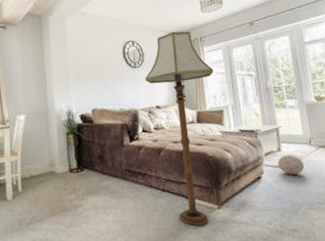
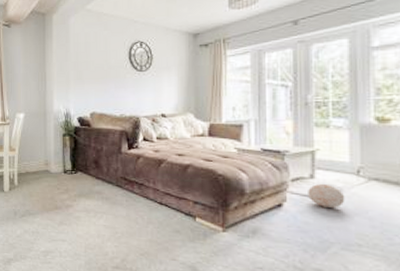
floor lamp: present [144,31,214,227] -> none [151,31,237,246]

